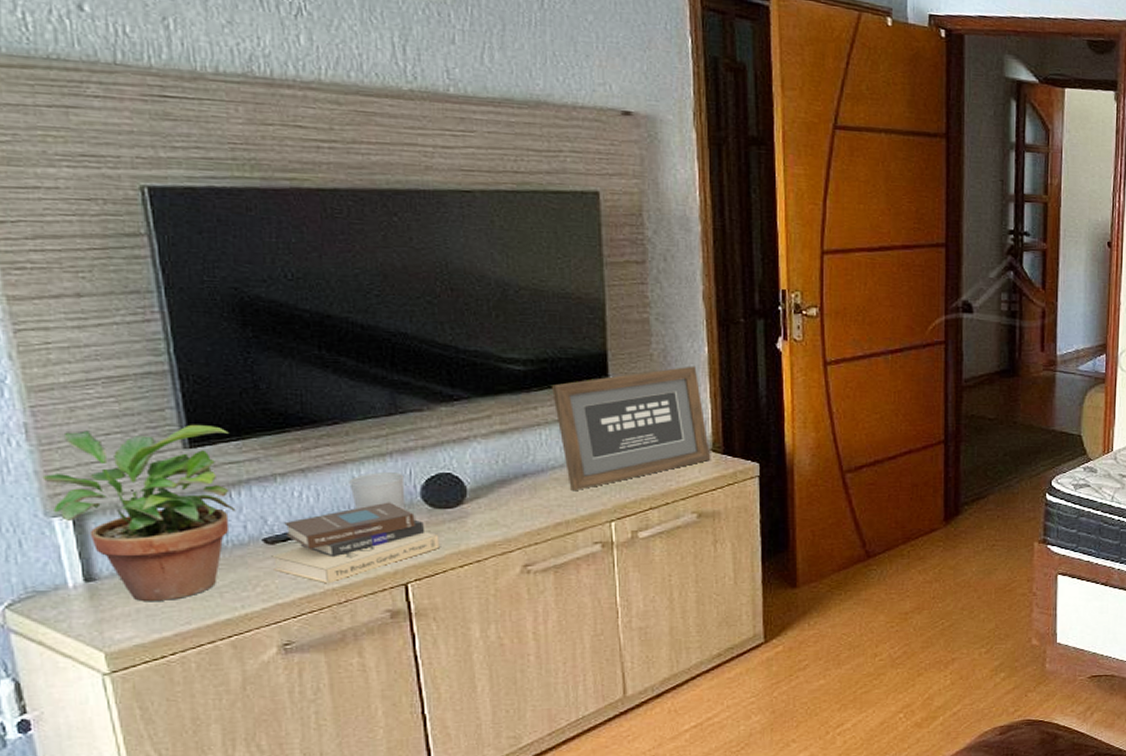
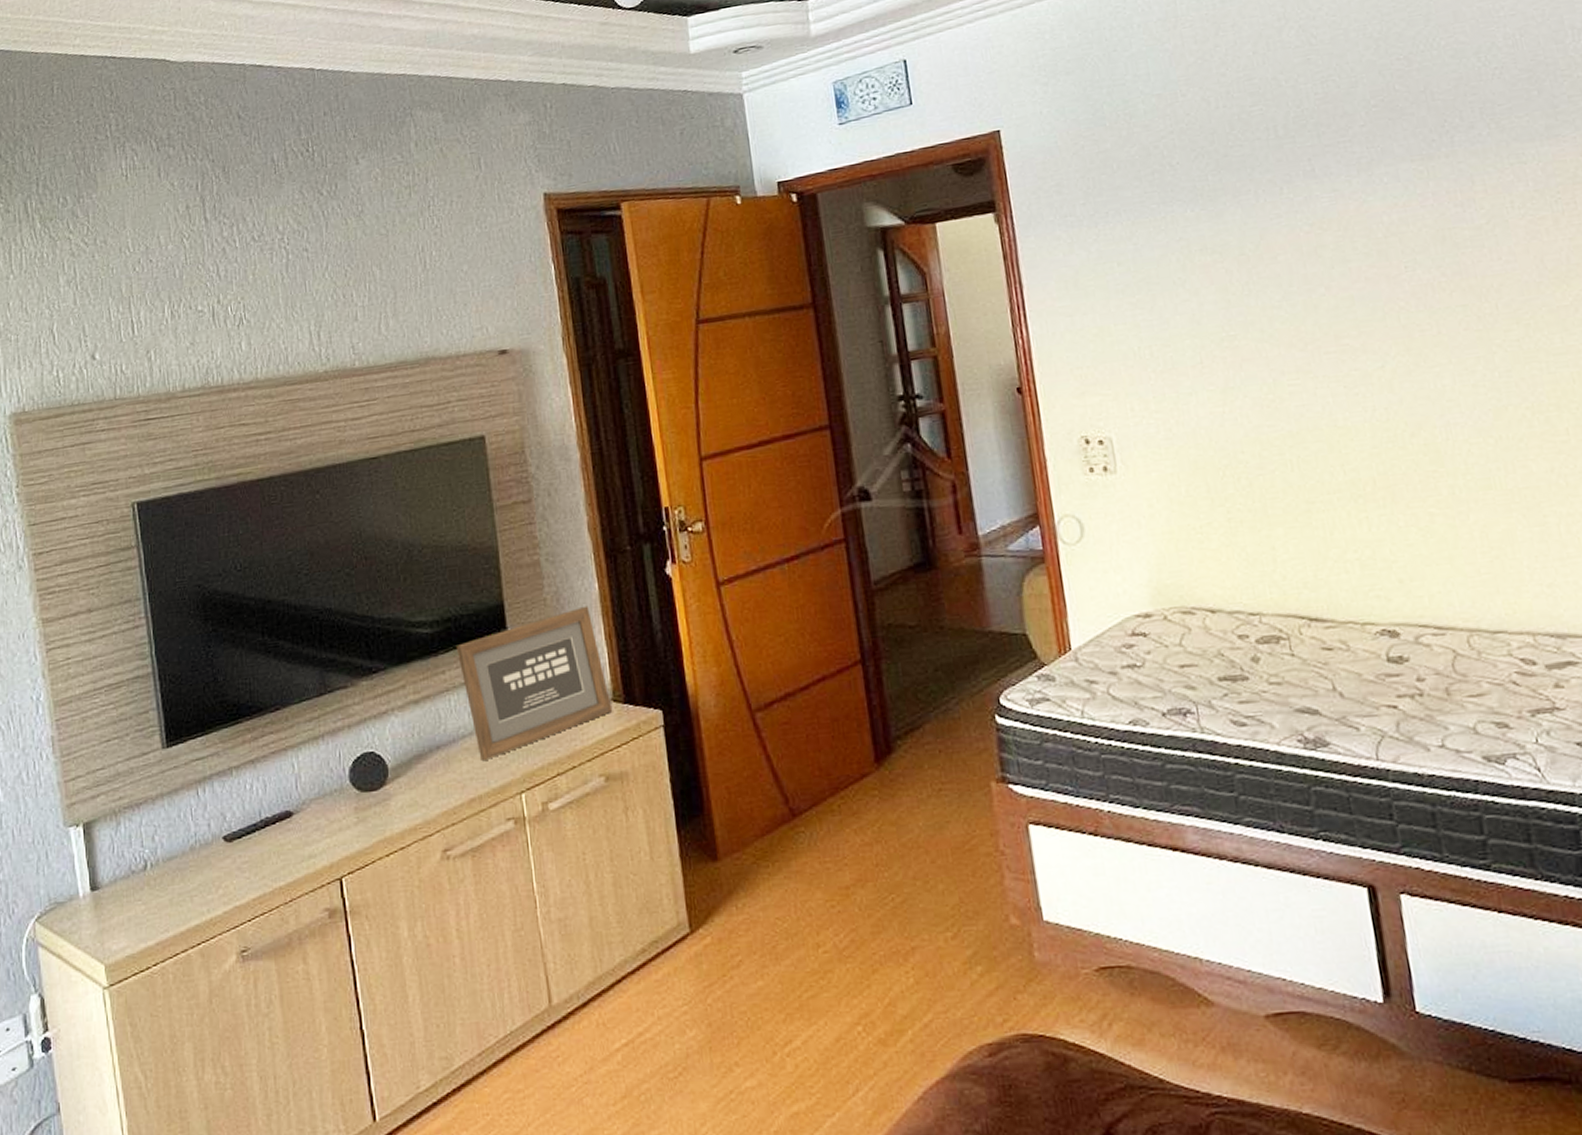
potted plant: present [42,424,236,602] -> none [63,723,202,910]
books: present [271,502,440,584] -> none [230,788,368,882]
candle holder: present [349,472,406,510] -> none [289,755,337,799]

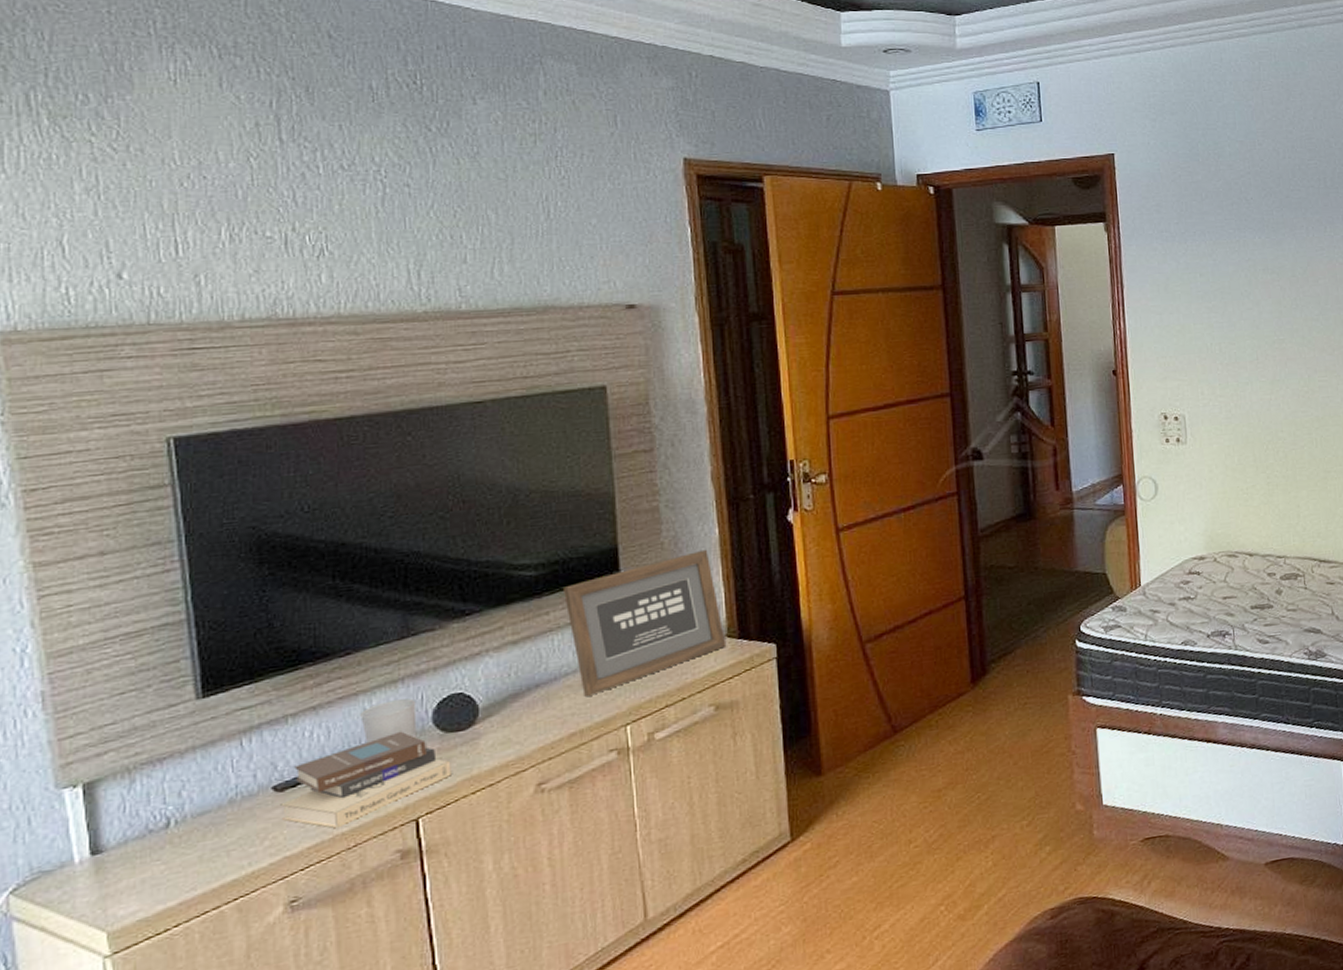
books: none [230,788,368,882] -> present [280,731,451,829]
candle holder: none [289,755,337,799] -> present [360,698,417,743]

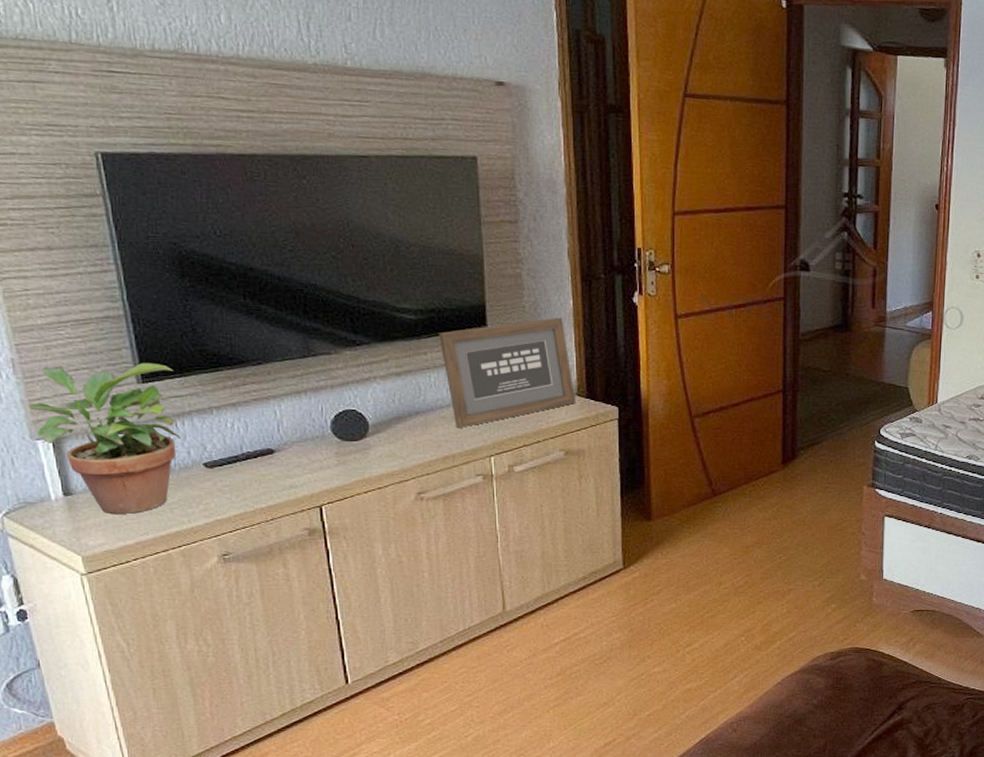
potted plant: none [55,671,247,871] -> present [27,362,181,515]
books: present [280,731,451,829] -> none [211,434,347,504]
candle holder: present [360,698,417,743] -> none [272,408,319,442]

